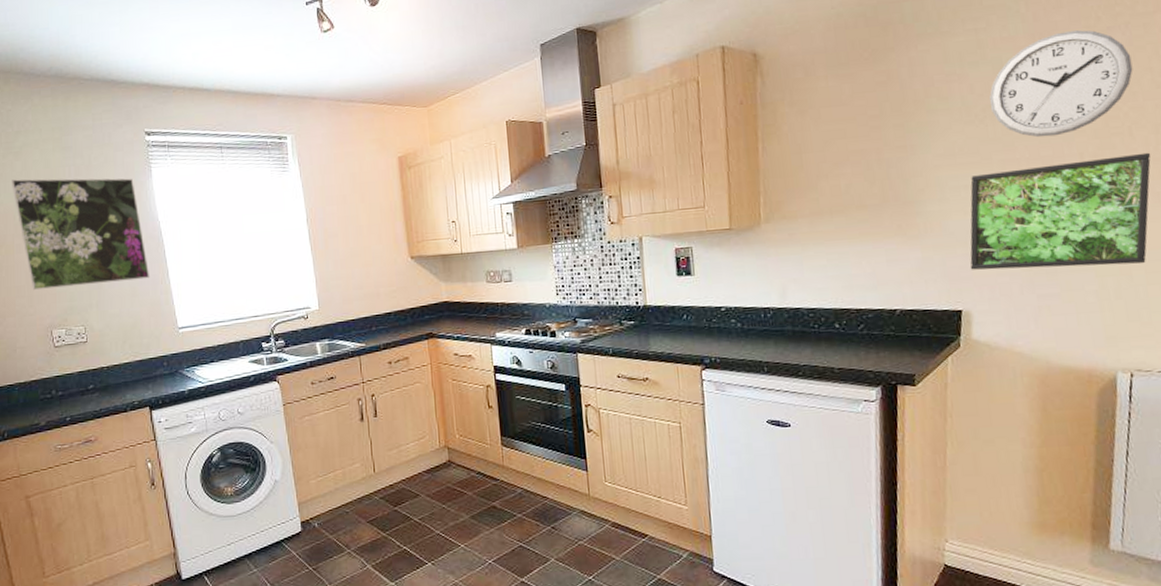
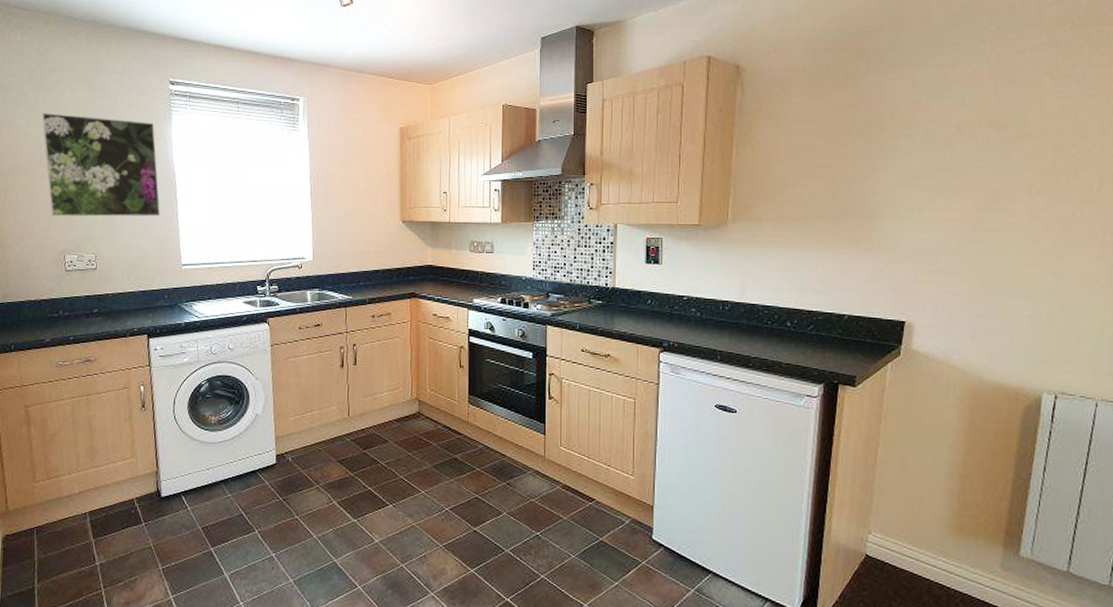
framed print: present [970,152,1151,270] -> none [916,193,1094,296]
wall clock: present [989,30,1133,138] -> none [949,75,1085,170]

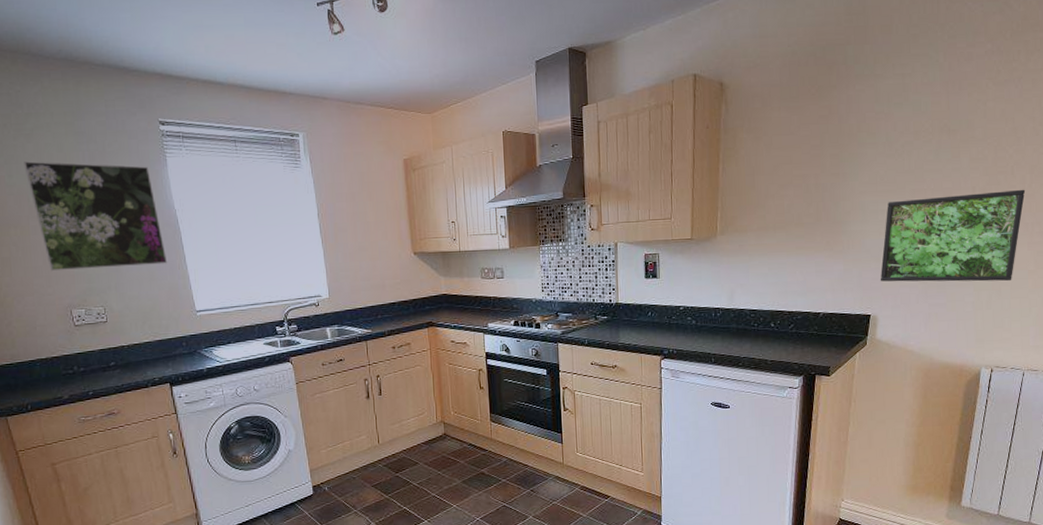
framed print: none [916,193,1094,296] -> present [880,189,1026,282]

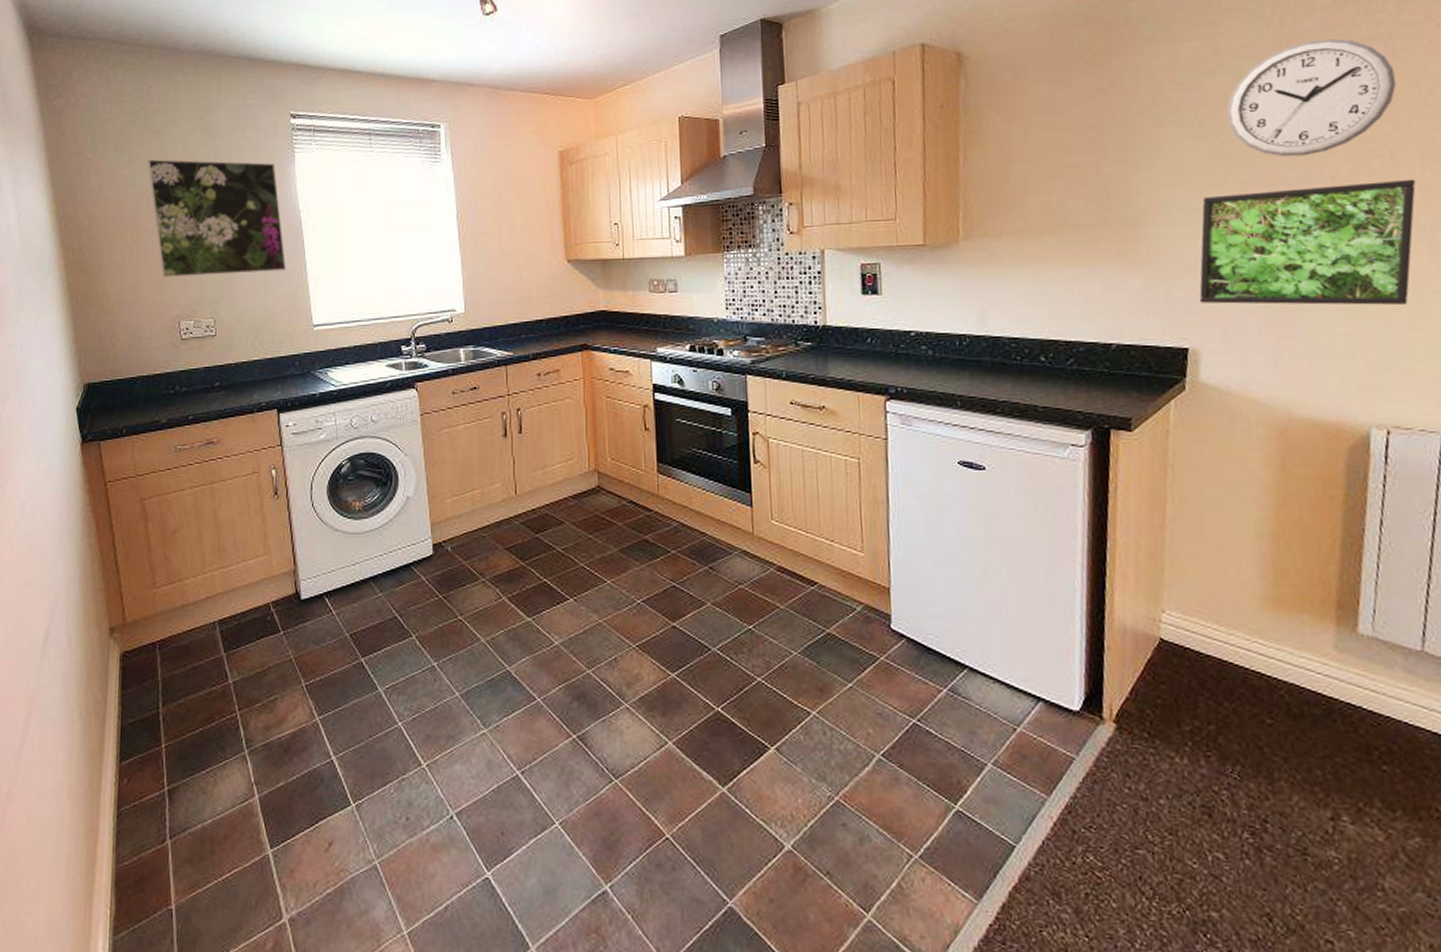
wall clock: none [907,81,1020,172] -> present [1226,38,1397,157]

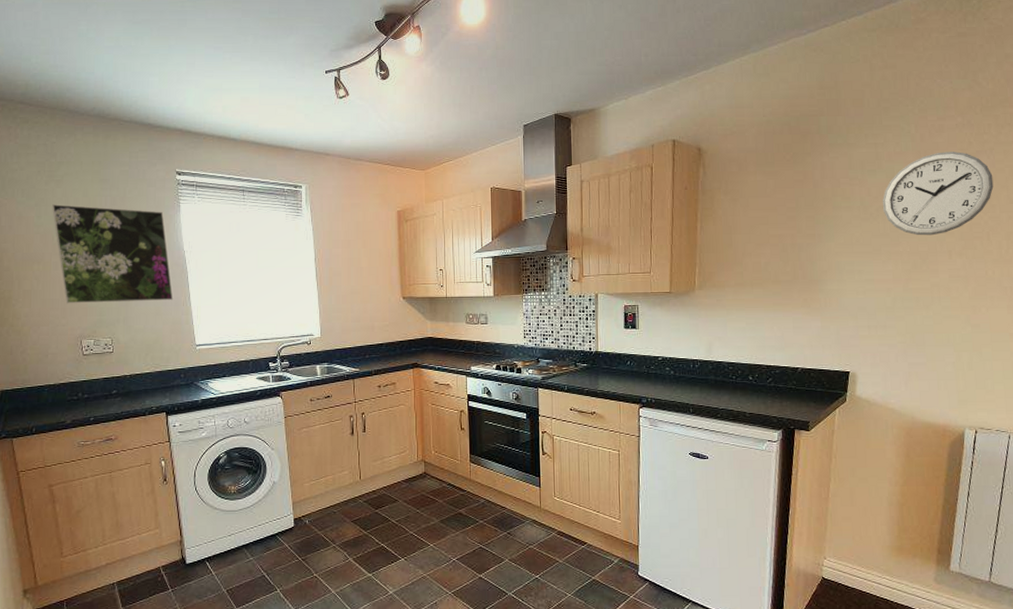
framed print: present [1199,179,1416,306] -> none [858,254,1003,344]

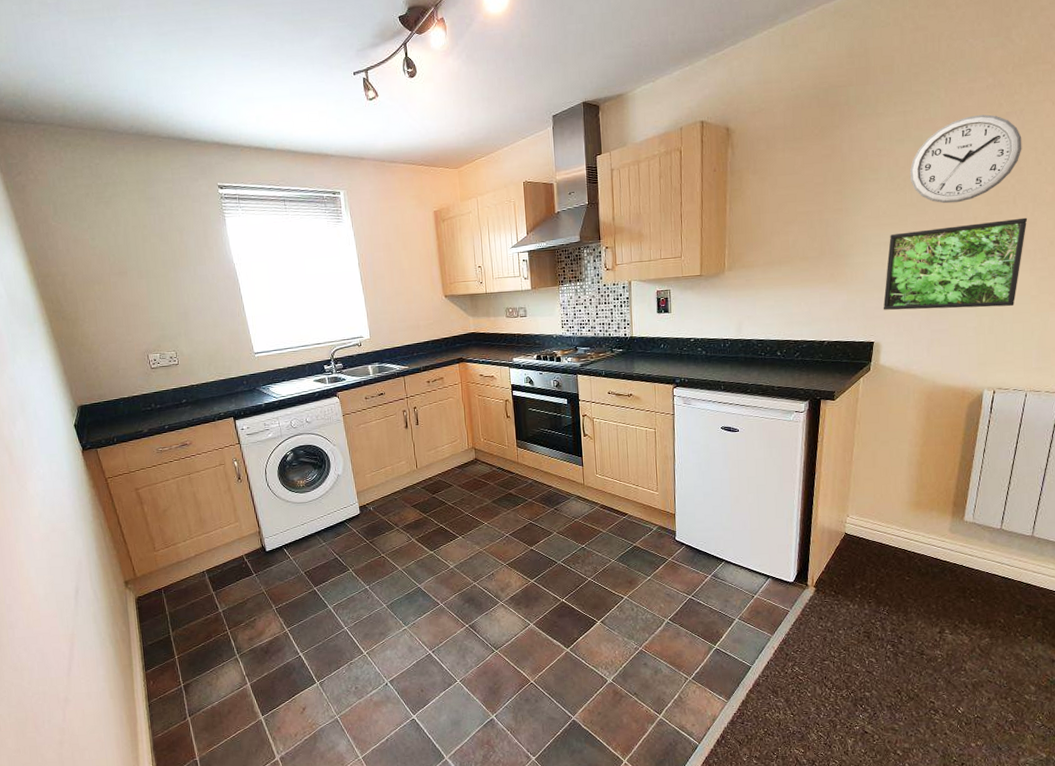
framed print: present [52,204,174,304] -> none [104,225,229,322]
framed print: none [858,254,1003,344] -> present [883,217,1028,310]

